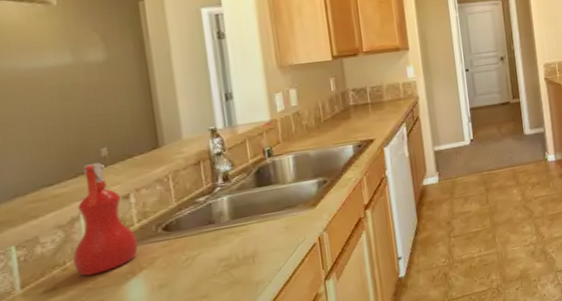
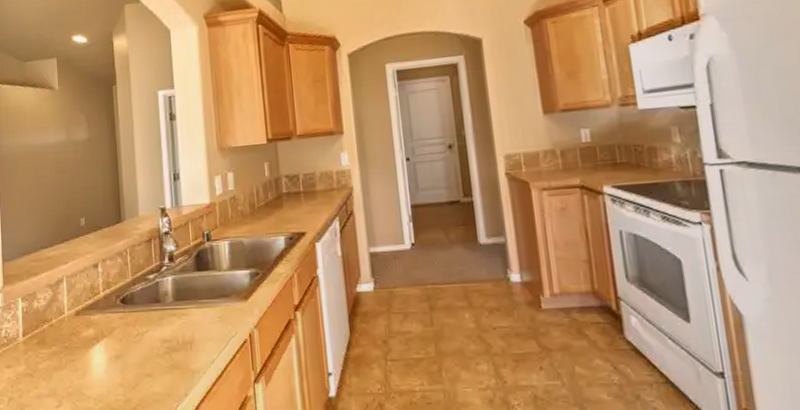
spray bottle: present [73,163,139,276] -> none [57,232,102,335]

